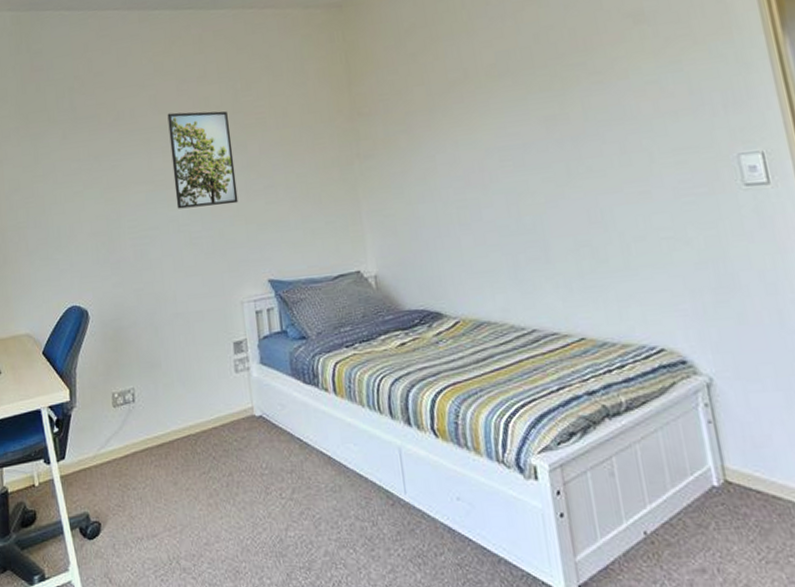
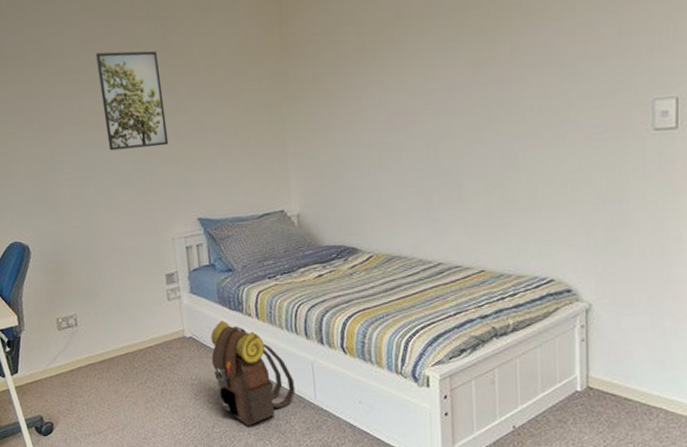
backpack: none [283,396,382,529] -> present [210,320,295,426]

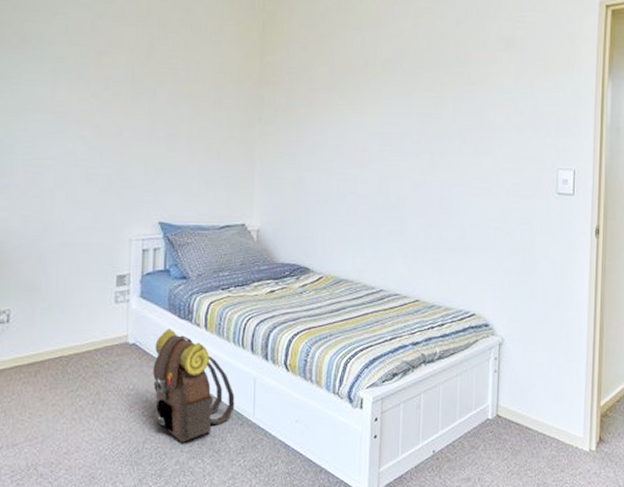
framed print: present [95,50,169,151] -> none [76,46,142,146]

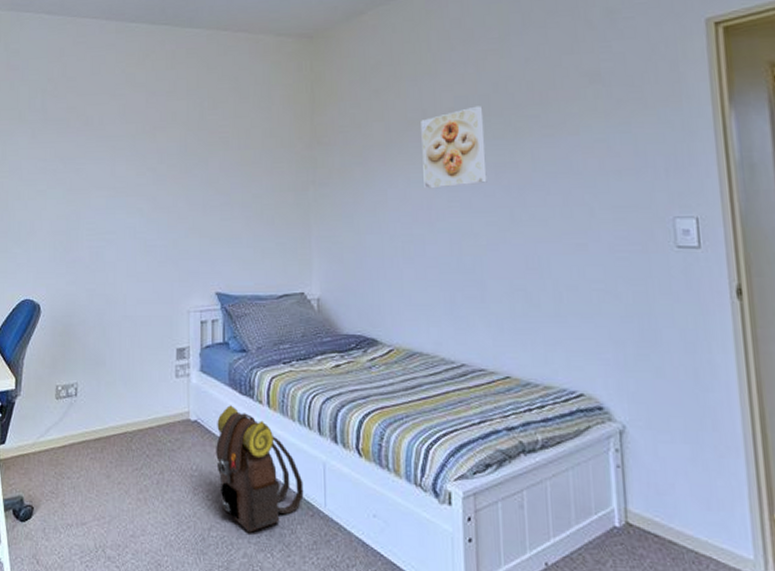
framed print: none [360,59,417,133] -> present [421,106,487,189]

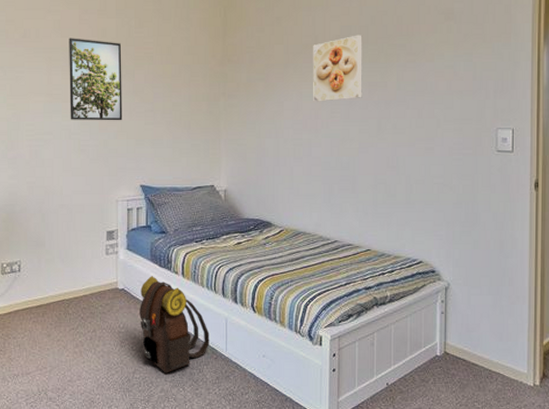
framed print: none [134,123,195,217] -> present [69,38,123,121]

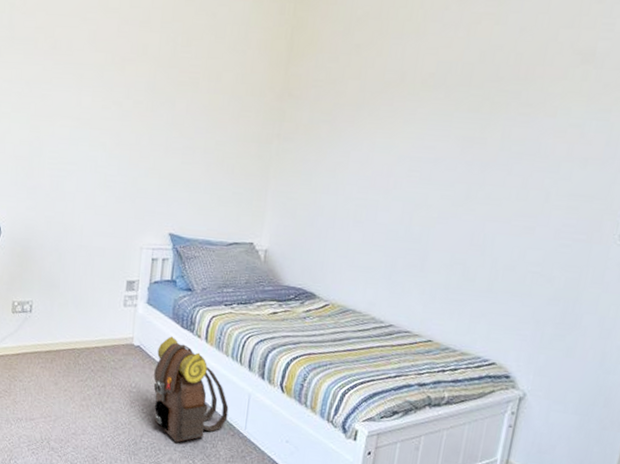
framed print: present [69,38,123,121] -> none [97,53,163,157]
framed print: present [313,35,362,102] -> none [387,74,465,157]

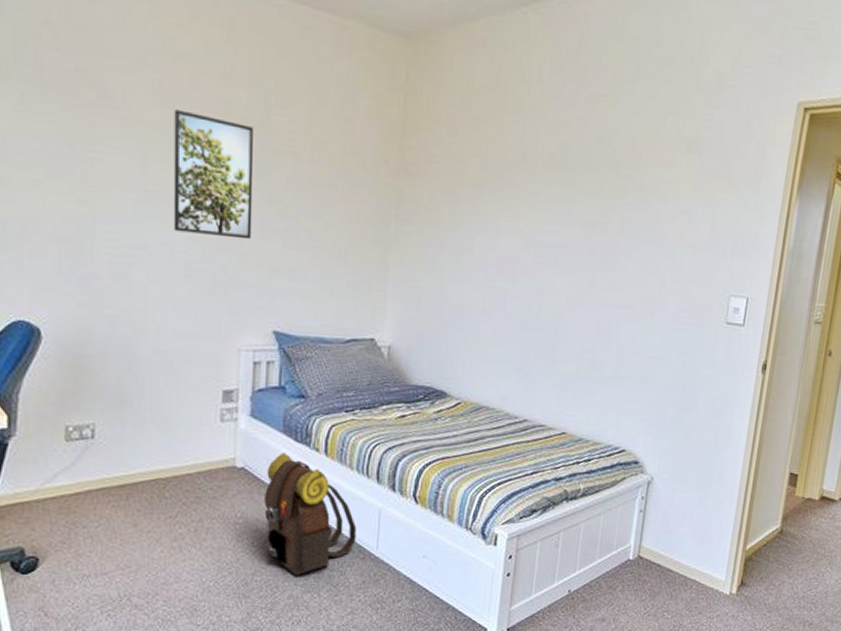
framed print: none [97,53,163,157] -> present [173,109,254,240]

